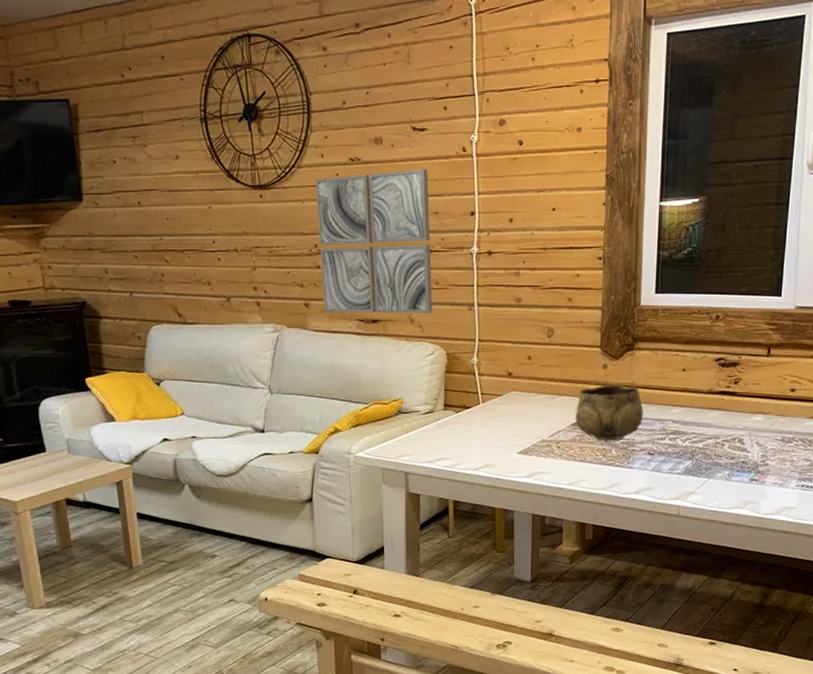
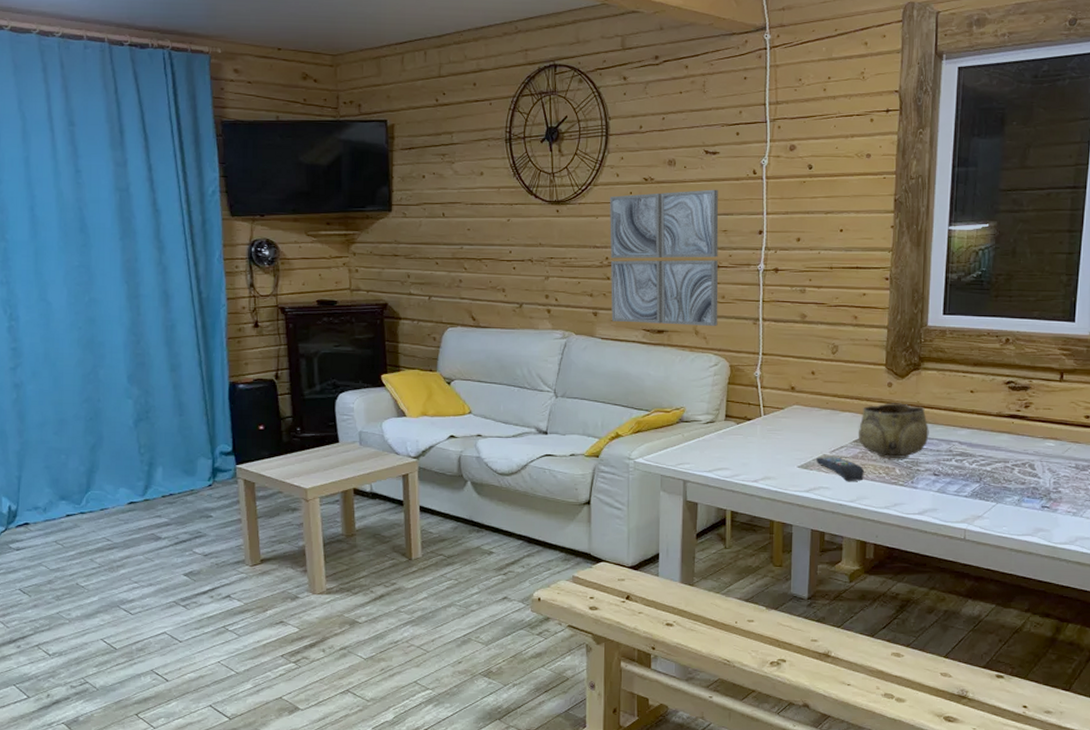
remote control: none [534,441,582,465] -> present [815,456,864,481]

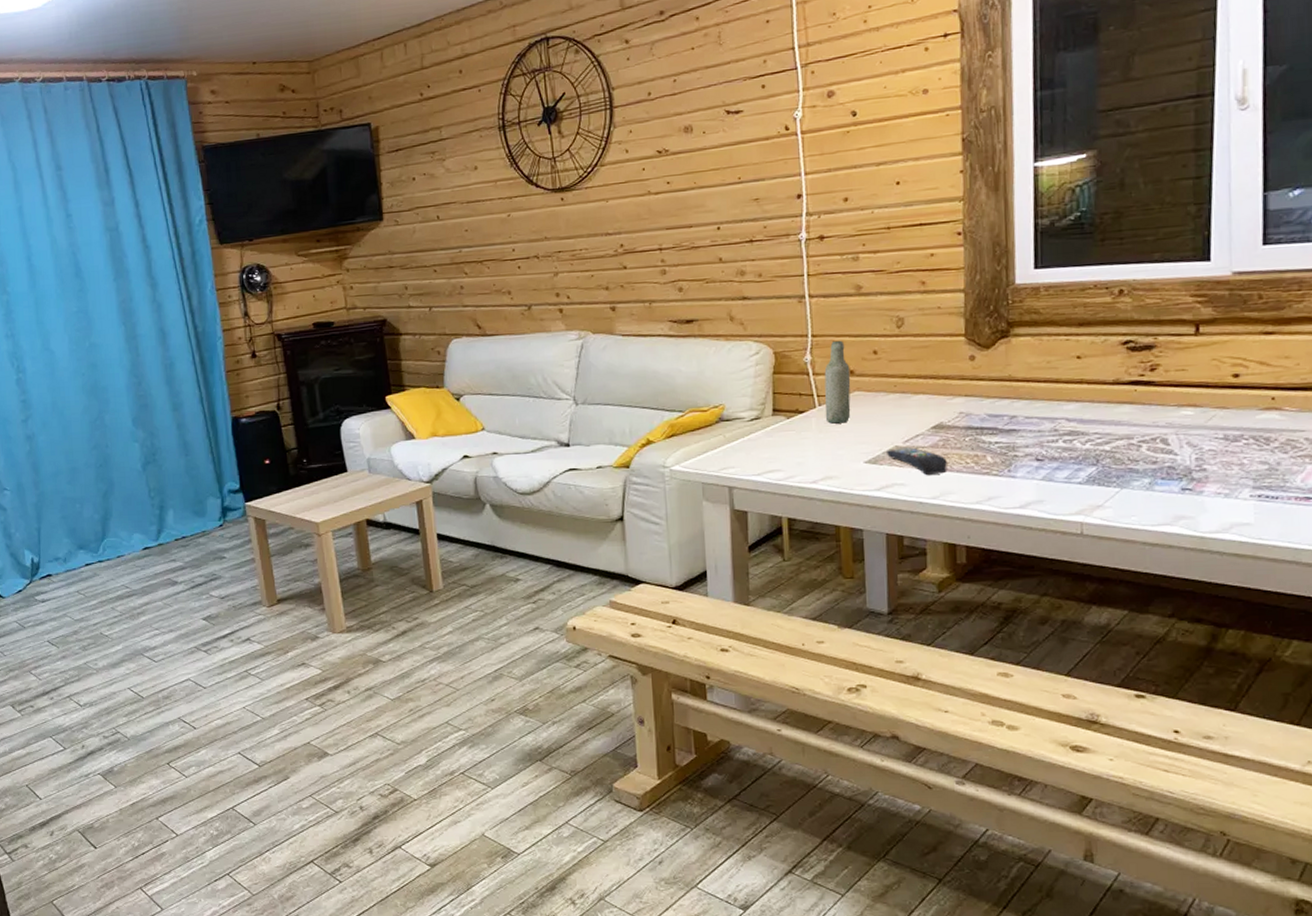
wall art: present [610,189,719,326] -> none [620,153,756,315]
bottle: none [768,360,792,432] -> present [824,340,851,424]
decorative bowl: present [858,403,929,459] -> none [936,378,1027,445]

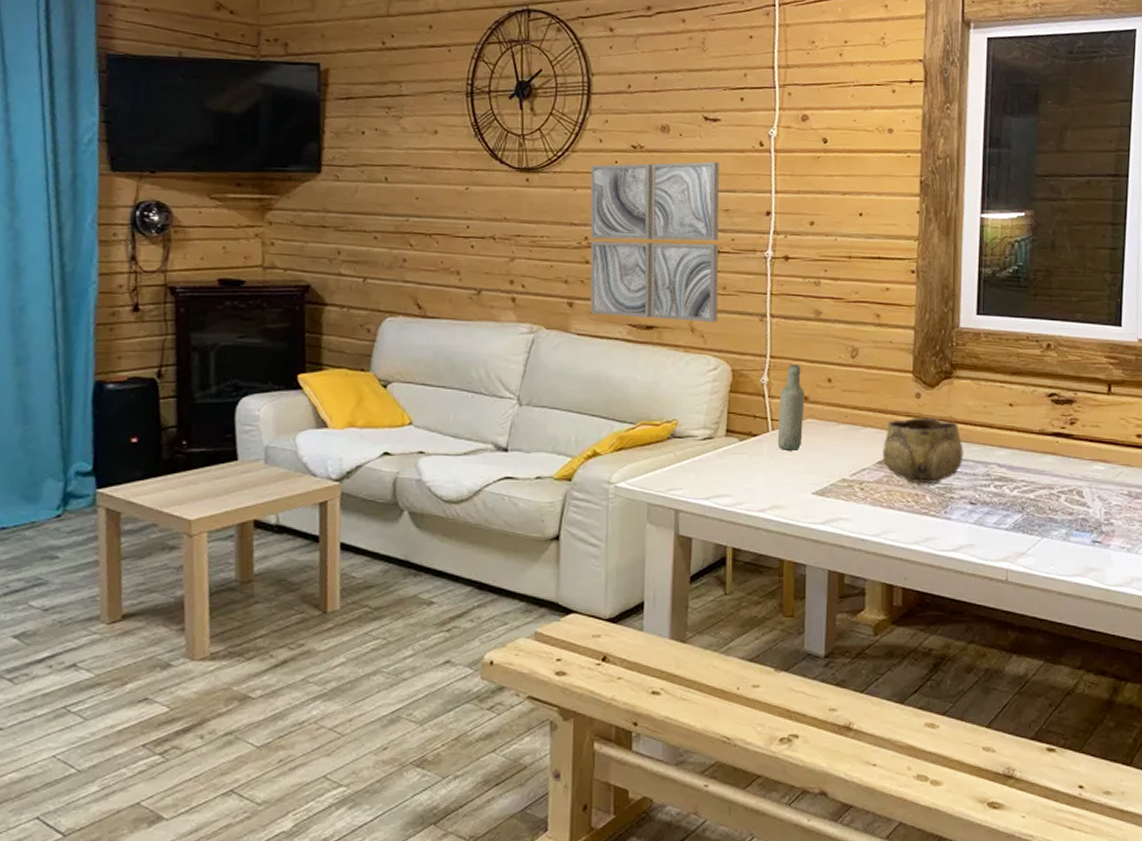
wall art: none [620,153,756,315] -> present [590,161,720,322]
remote control: present [885,447,947,475] -> none [833,481,890,511]
decorative bowl: none [936,378,1027,445] -> present [882,417,964,485]

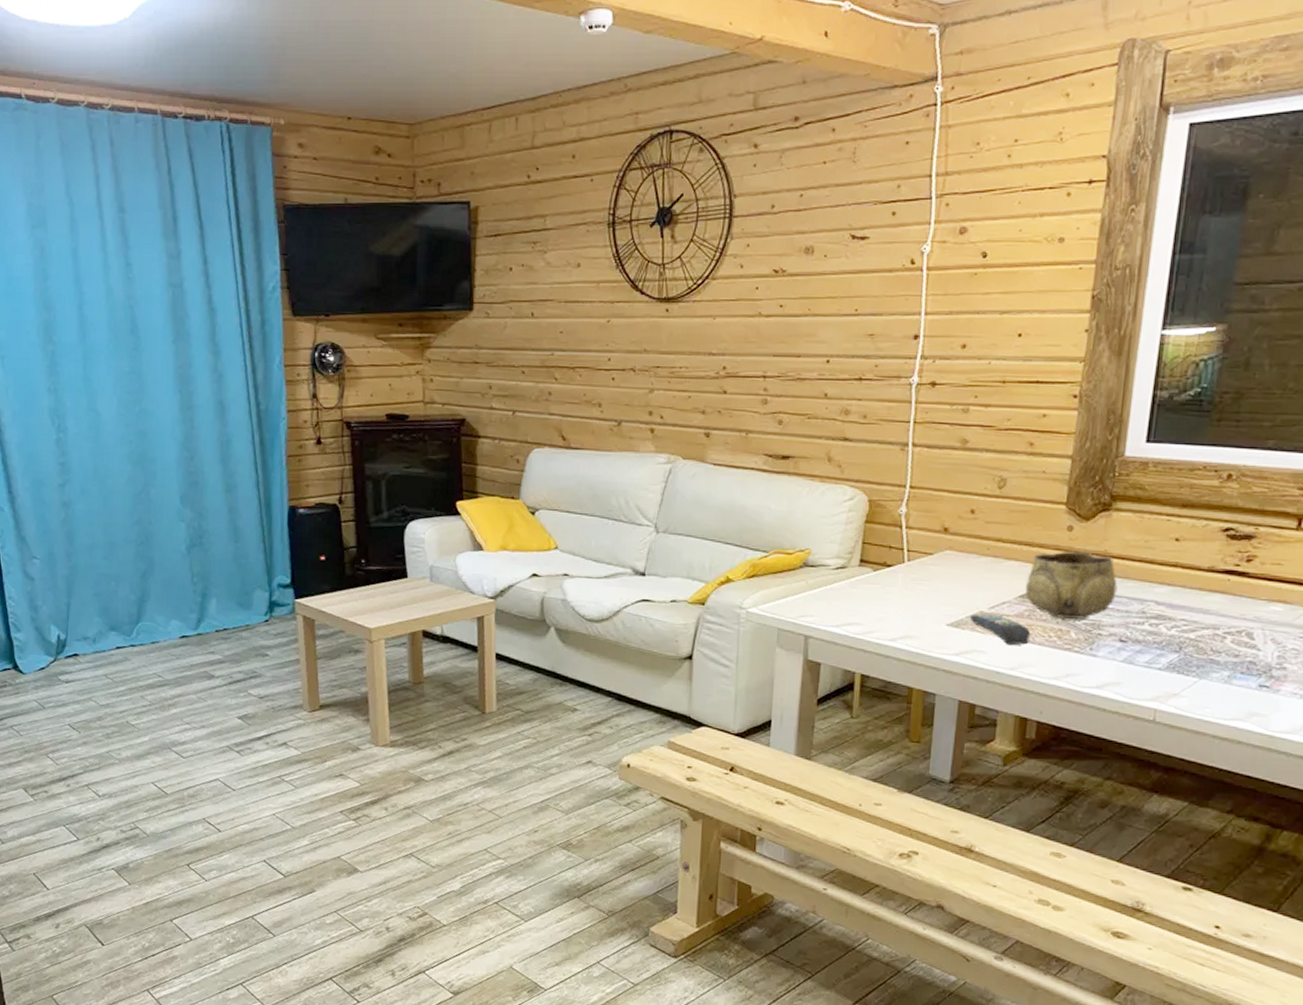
wall art: present [590,161,720,322] -> none [726,283,866,452]
bottle: present [777,364,805,451] -> none [912,494,945,582]
remote control: none [833,481,890,511] -> present [969,613,1030,645]

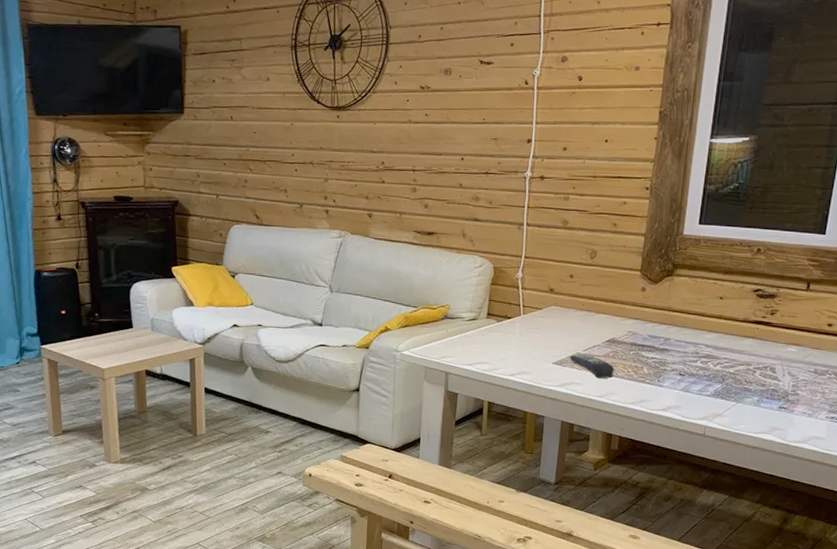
decorative bowl: present [1025,551,1118,620] -> none [610,306,678,359]

